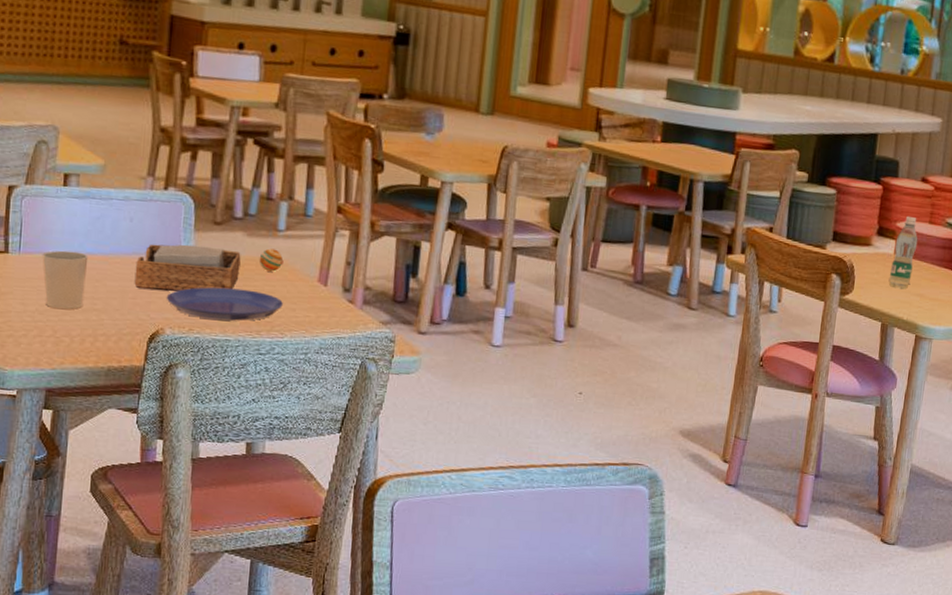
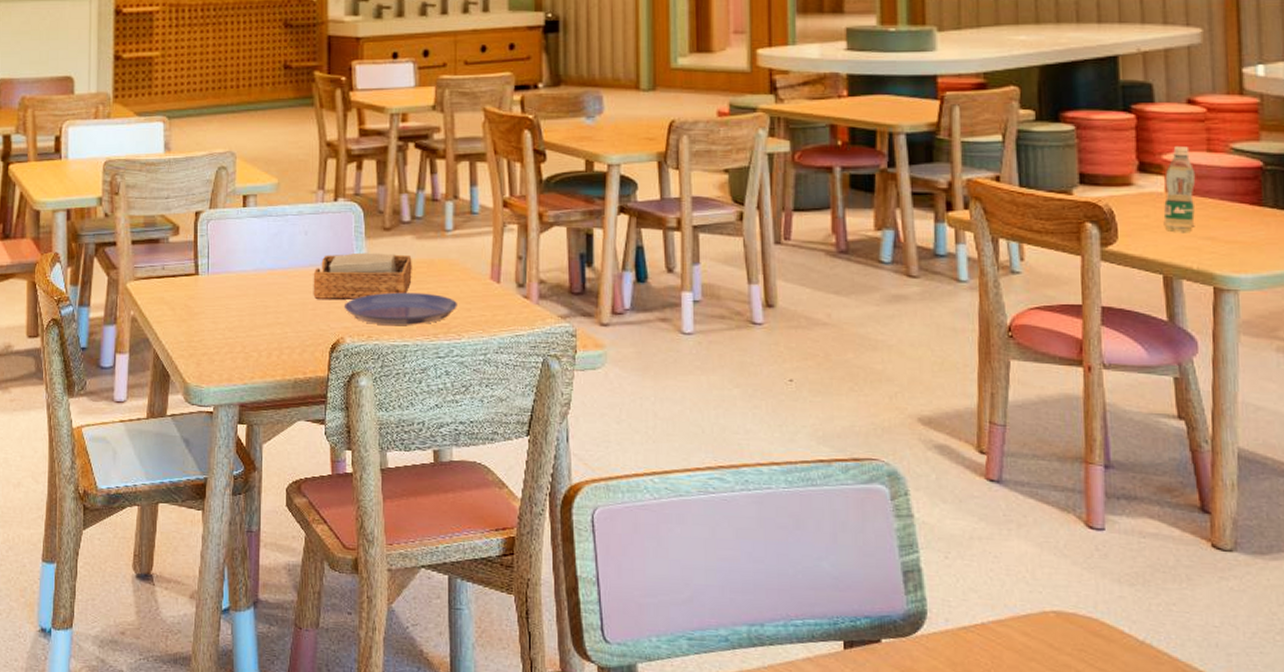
cup: present [42,250,89,310] -> none [228,268,270,326]
toy ball: present [259,248,284,272] -> none [430,249,454,273]

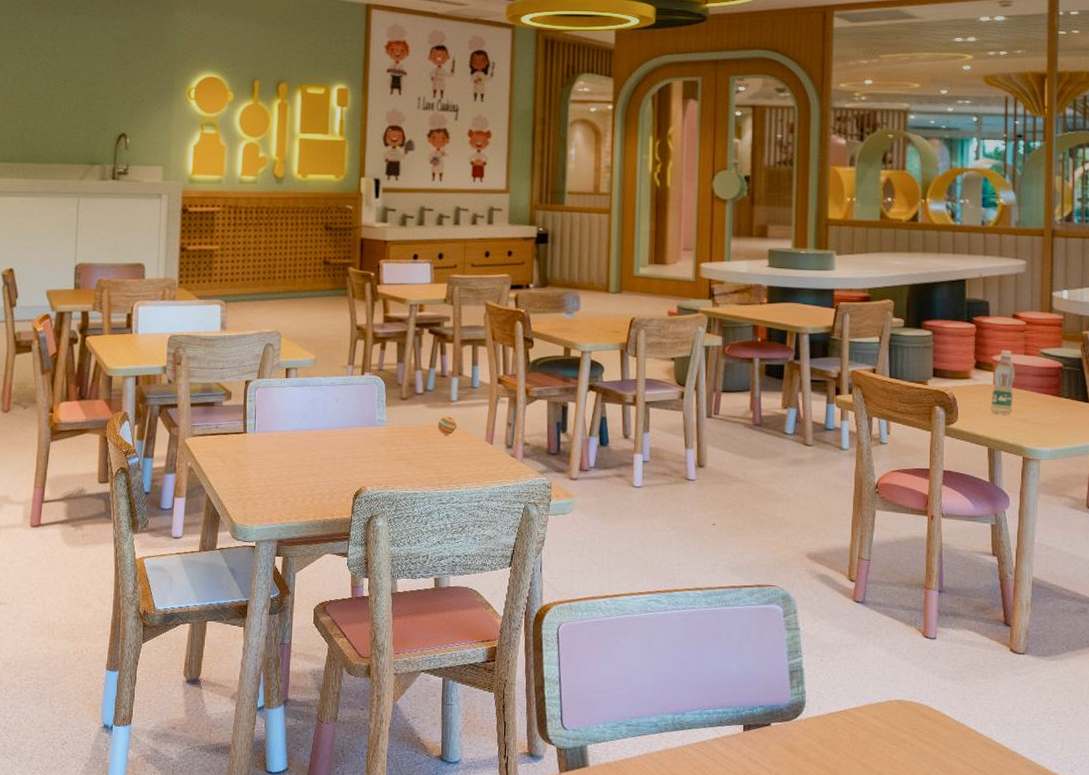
napkin holder: present [313,252,412,300] -> none [341,417,423,456]
plate: present [343,292,457,326] -> none [366,450,458,478]
toy ball: none [430,249,454,273] -> present [437,416,457,435]

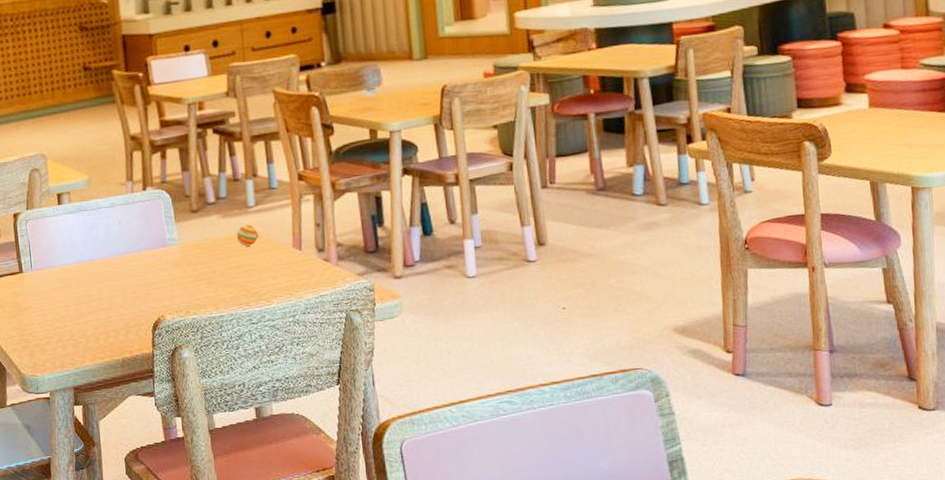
bottle: present [991,349,1015,416] -> none [868,66,894,144]

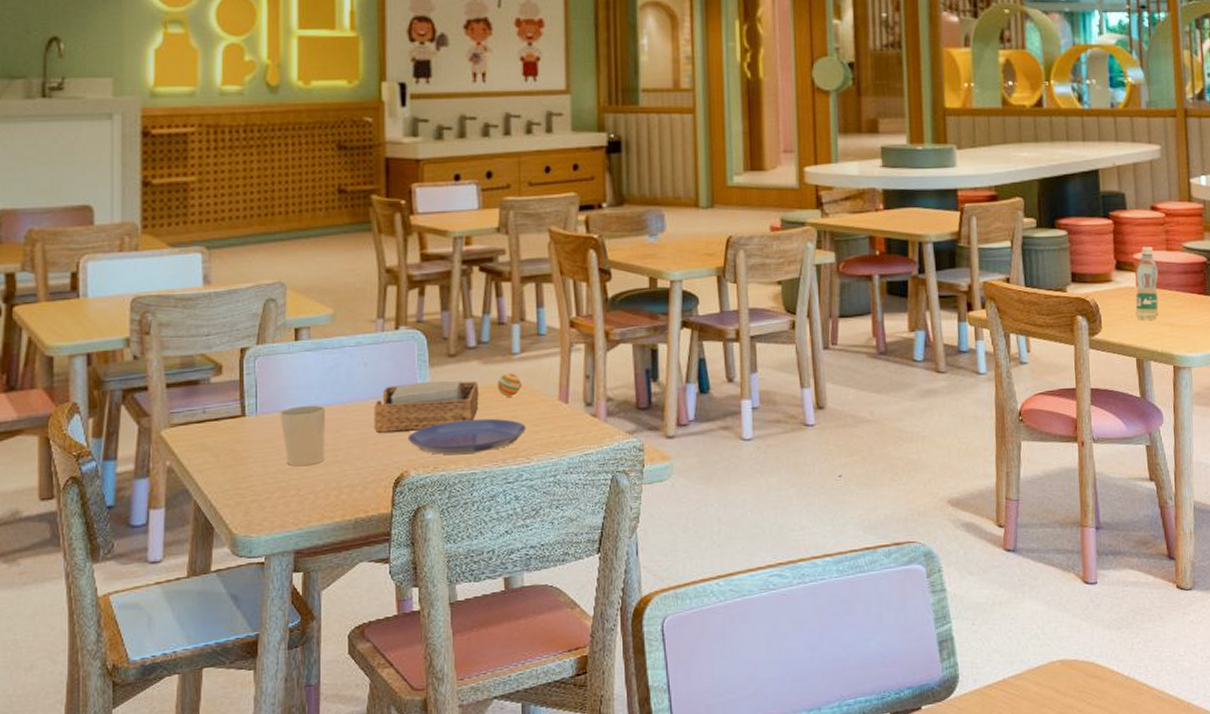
cup: none [51,260,93,315] -> present [279,405,326,467]
napkin holder: none [130,233,222,283] -> present [374,380,479,433]
plate: none [161,266,265,300] -> present [407,418,526,455]
bottle: none [868,66,894,144] -> present [1135,246,1159,321]

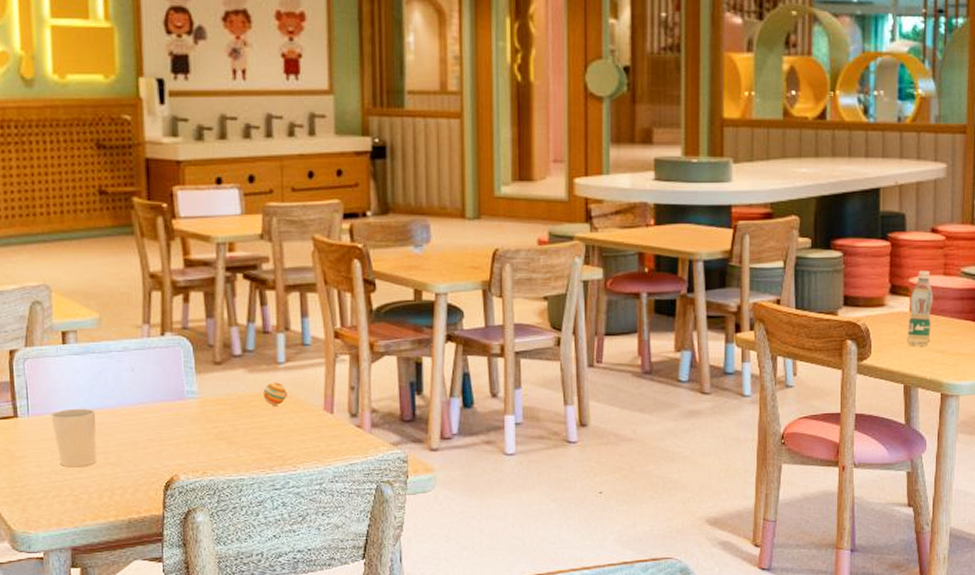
napkin holder: present [374,380,479,433] -> none [142,387,245,437]
plate: present [407,418,526,455] -> none [176,426,292,461]

